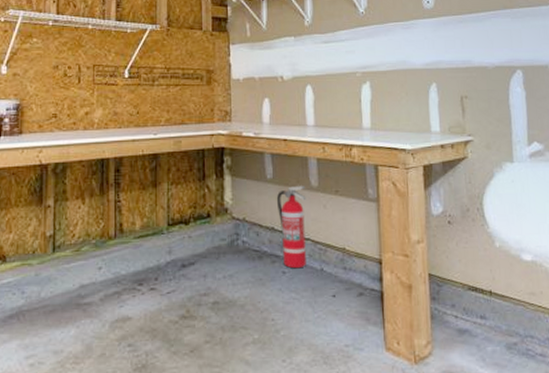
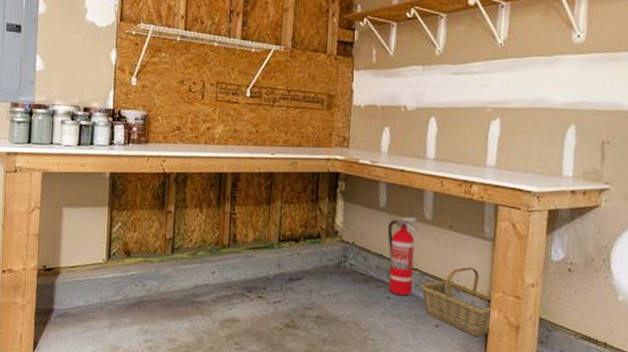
basket: none [314,230,386,302] -> present [420,267,491,337]

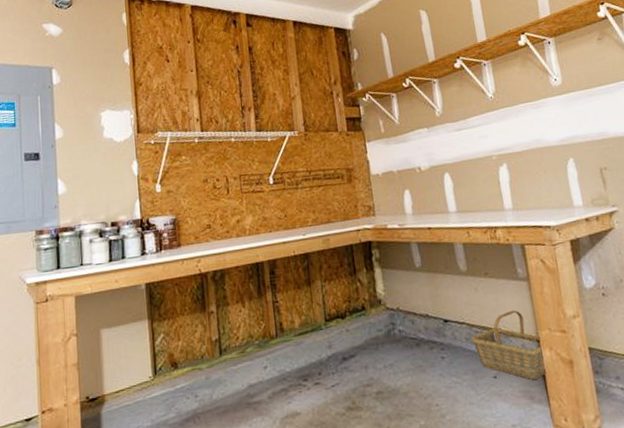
fire extinguisher: present [387,217,419,296] -> none [427,271,464,354]

